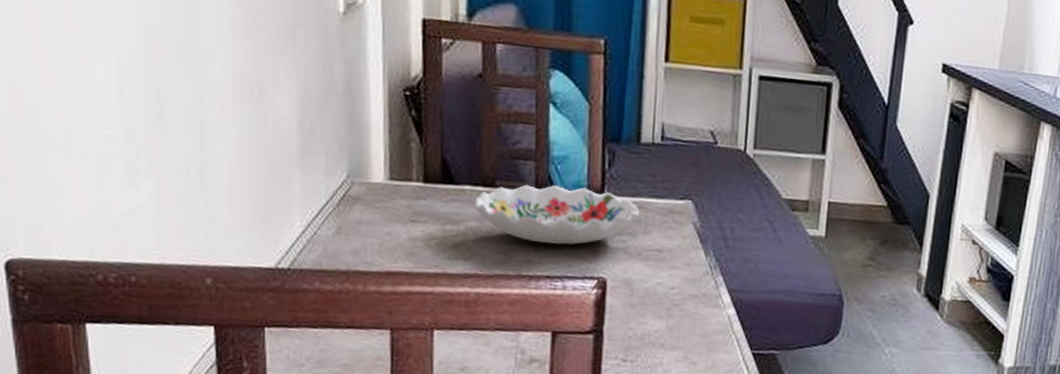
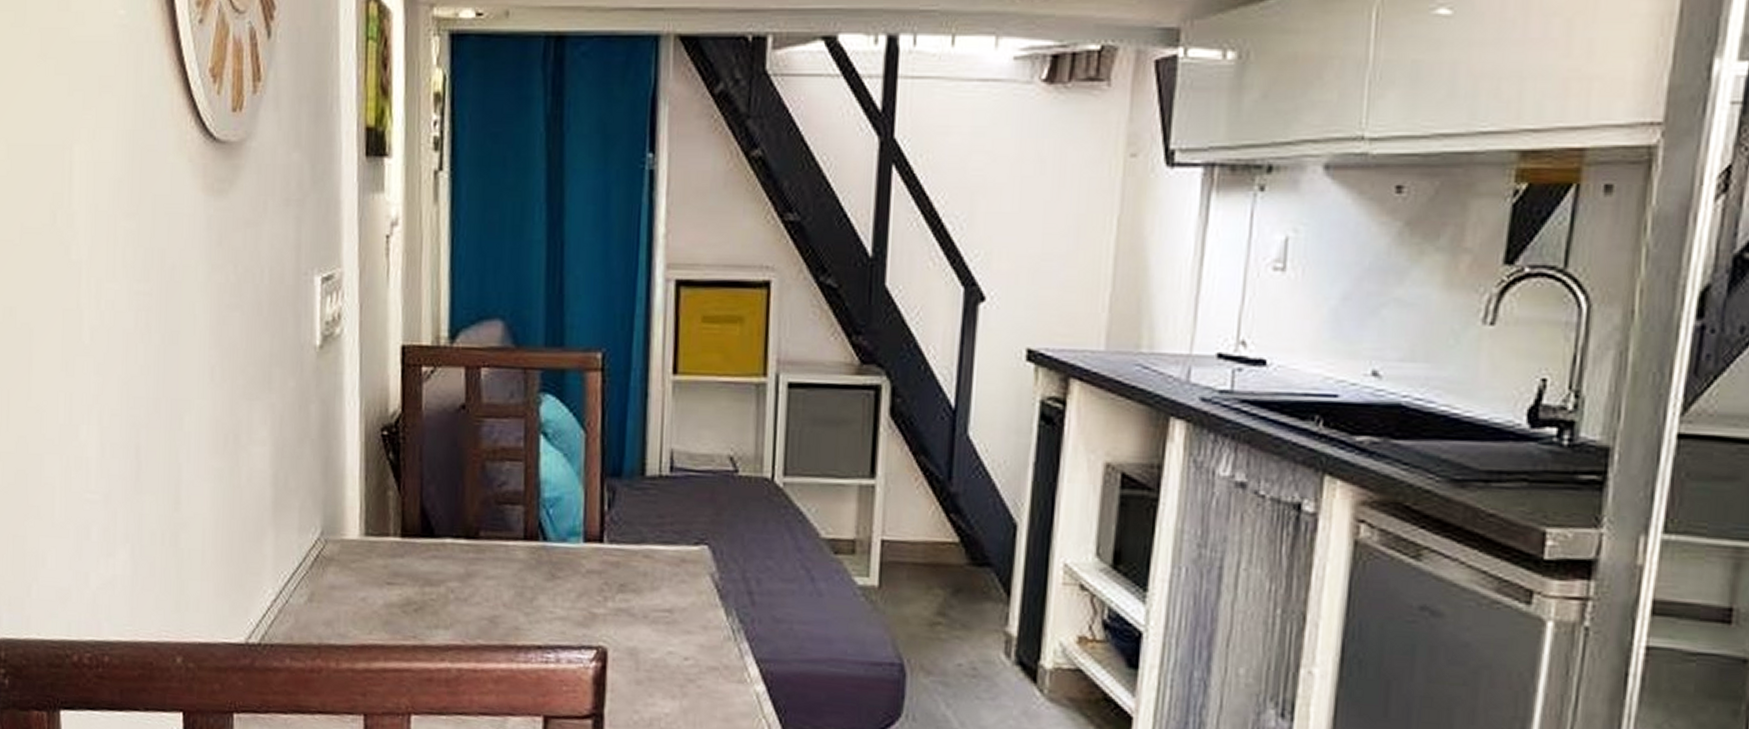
decorative bowl: present [474,185,639,245] -> none [456,534,645,607]

